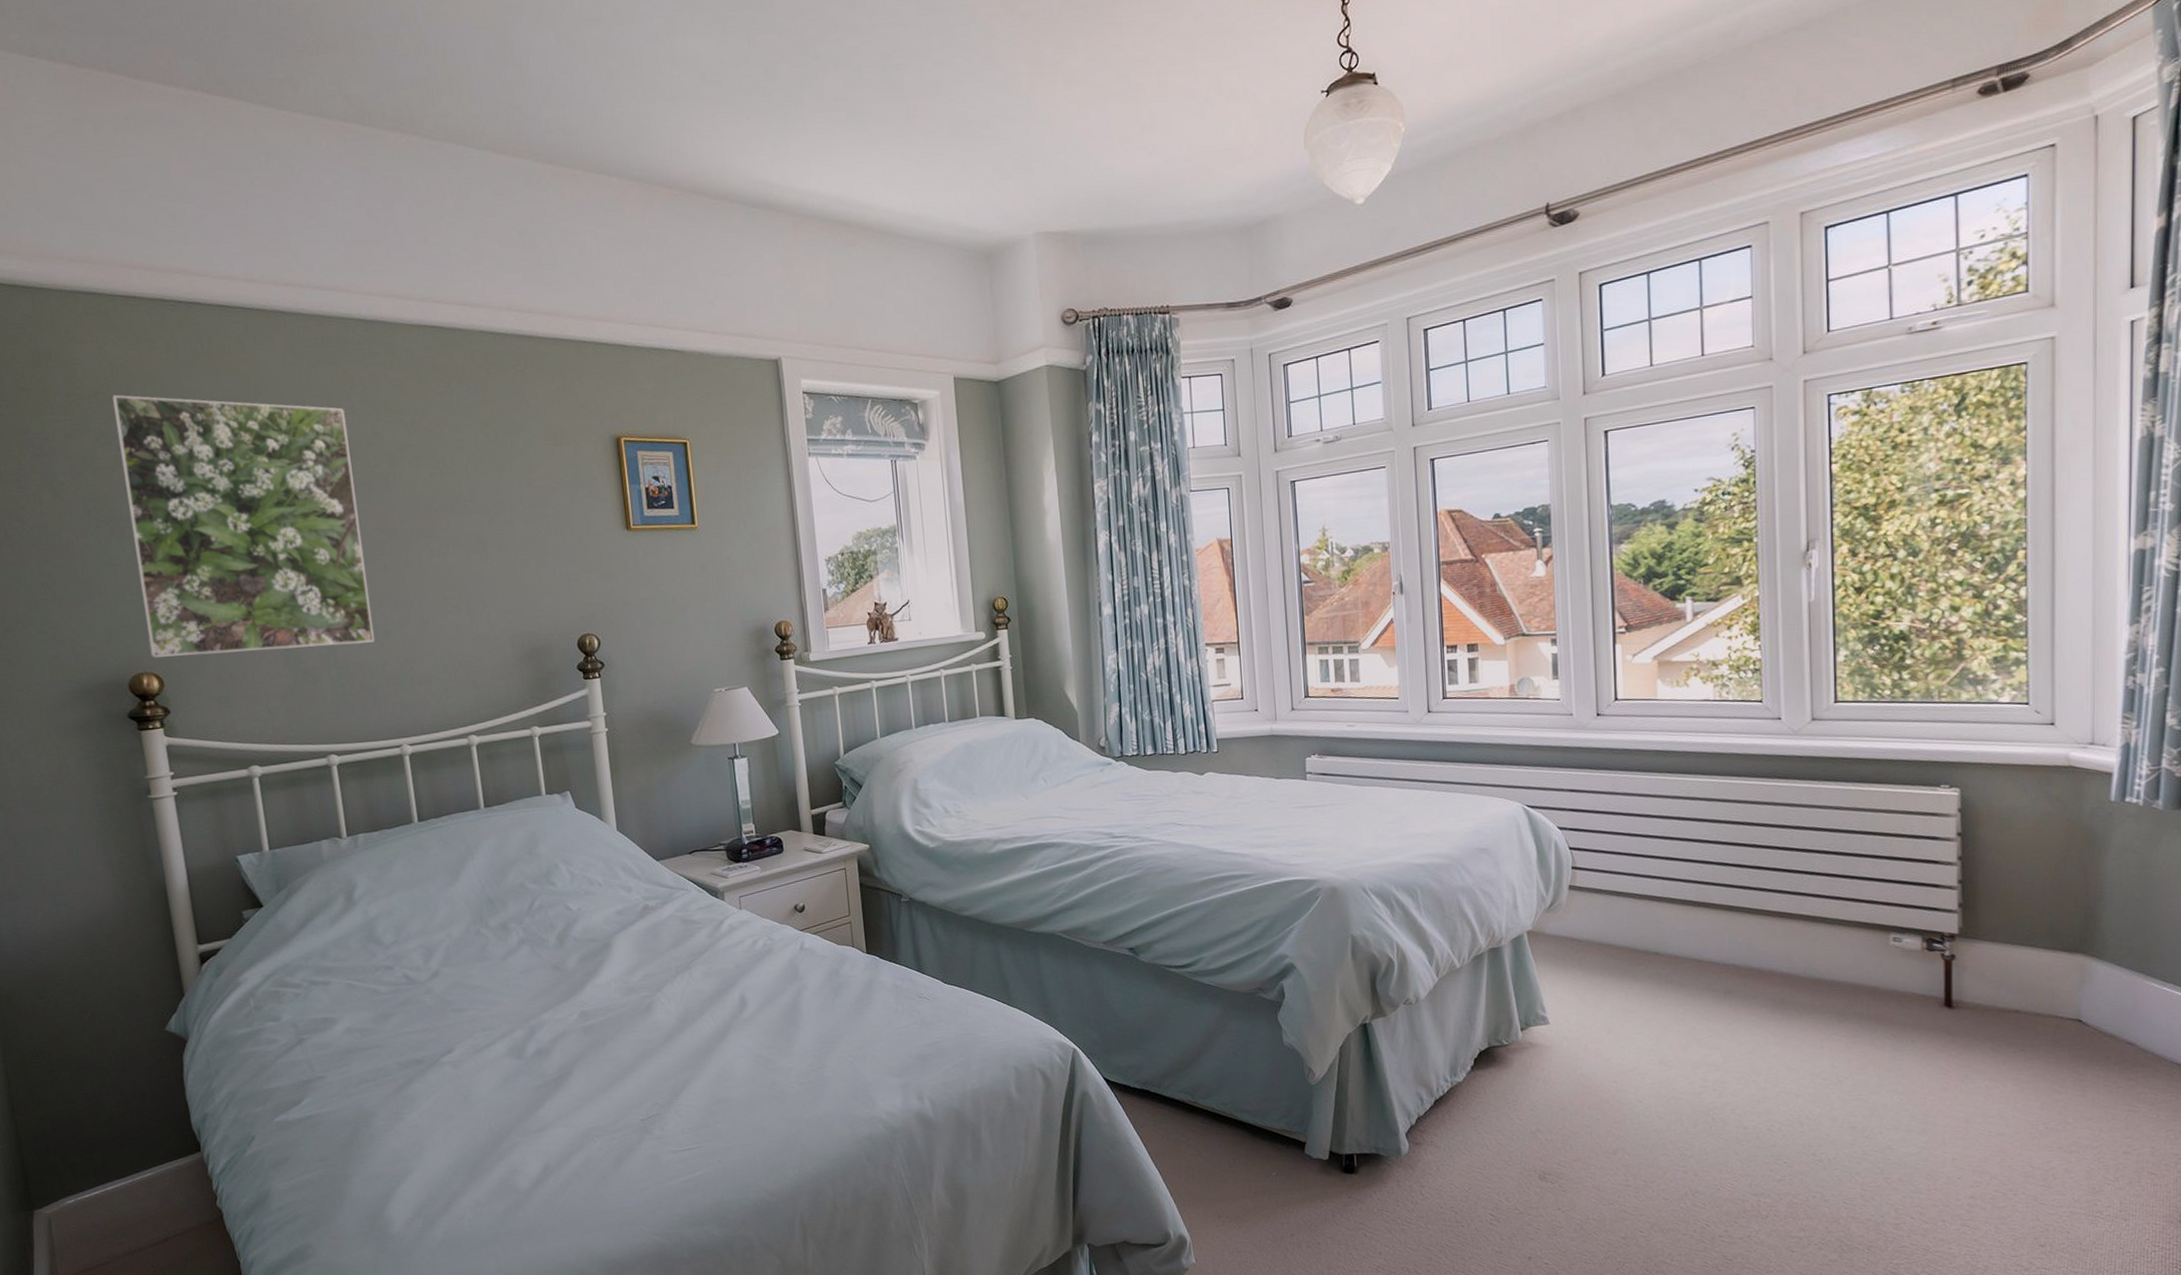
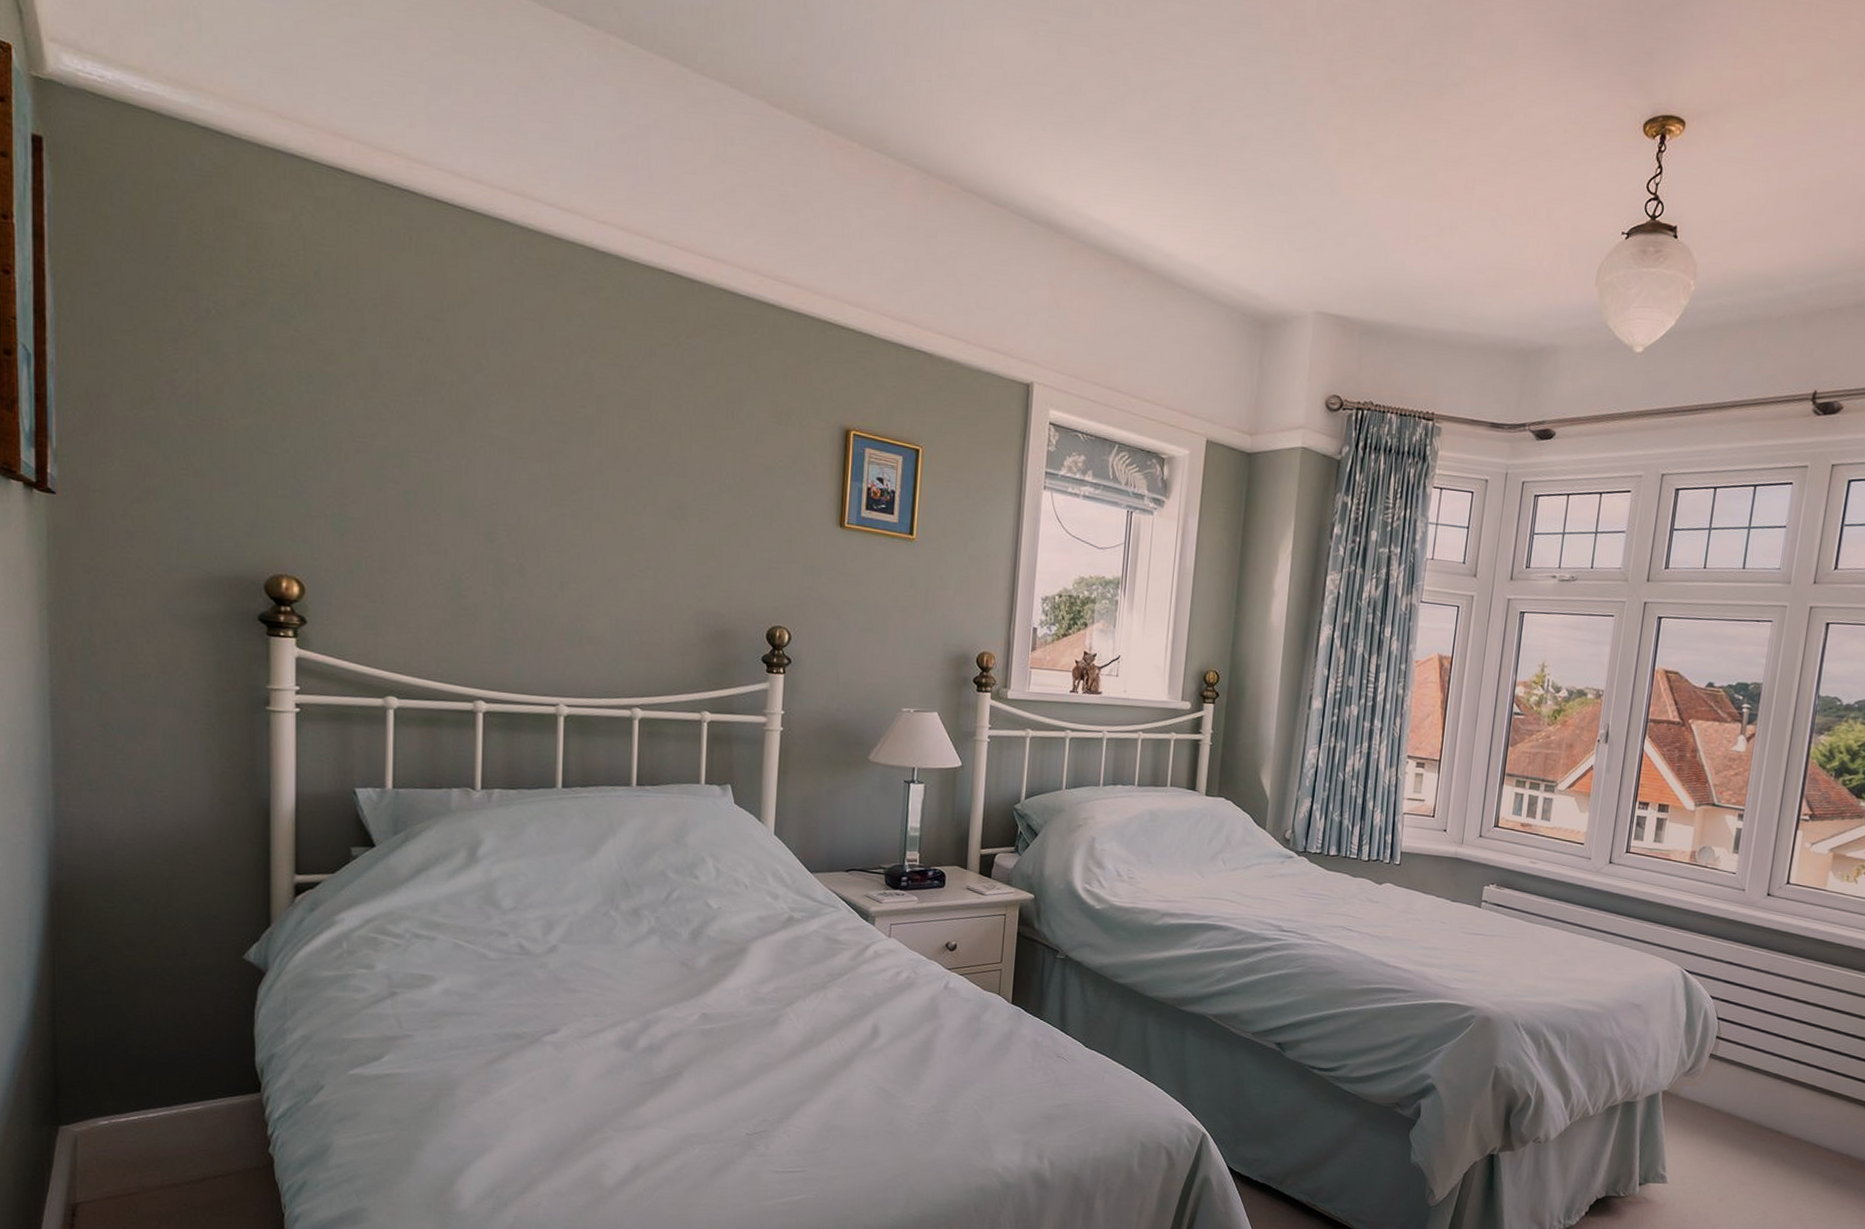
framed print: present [111,394,374,658] -> none [295,270,557,591]

